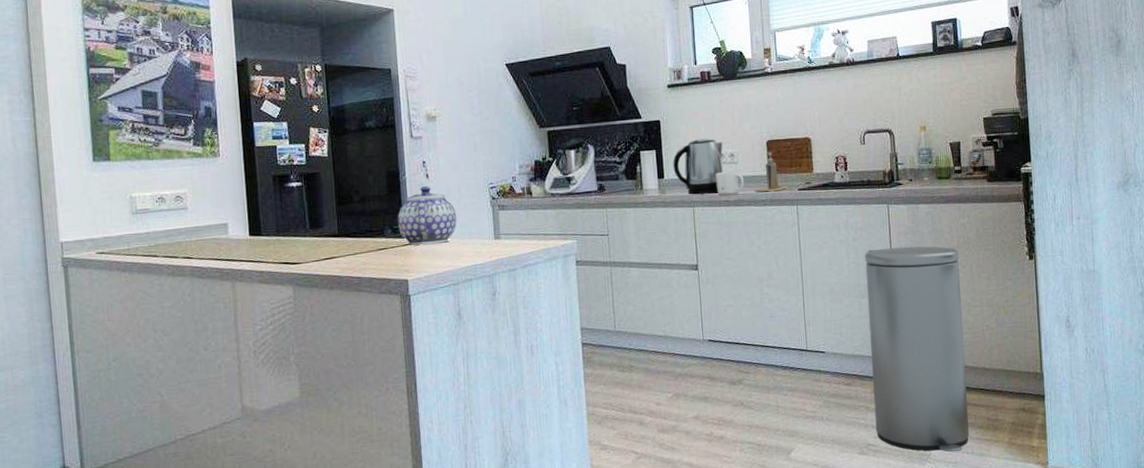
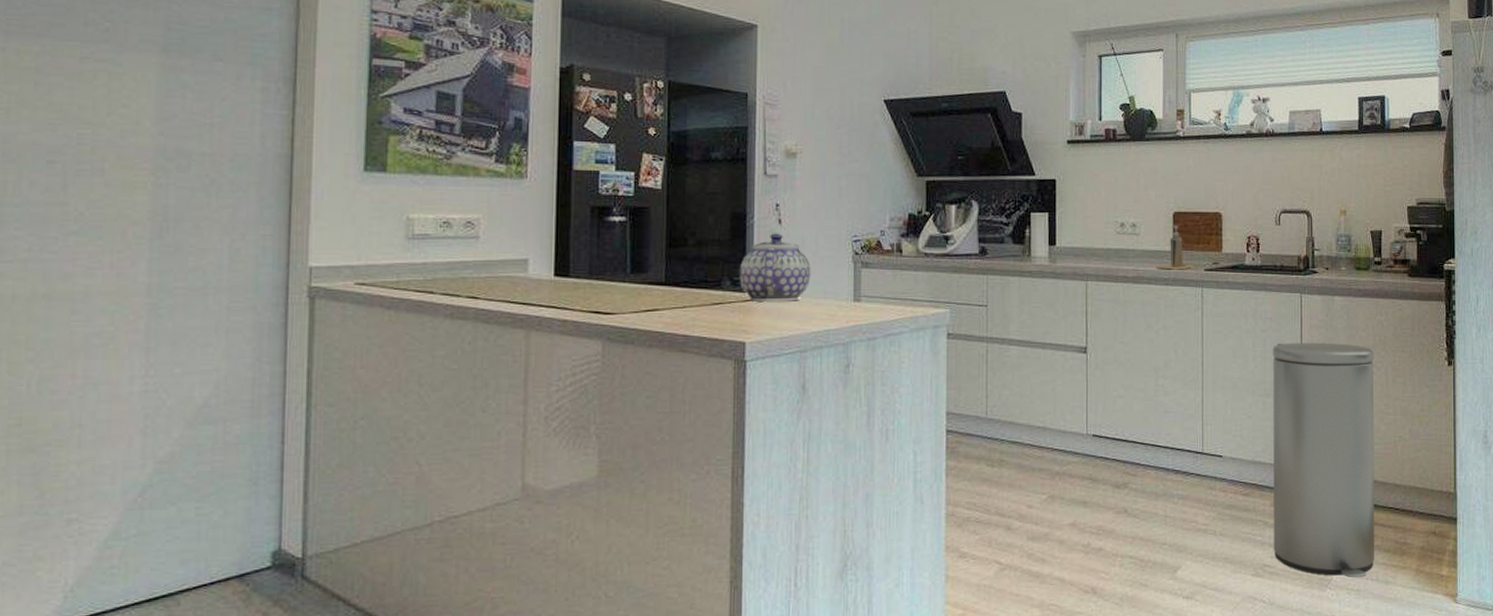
kettle: present [673,138,724,195] -> none [1067,204,1125,268]
mug: present [715,171,745,196] -> none [1113,244,1146,271]

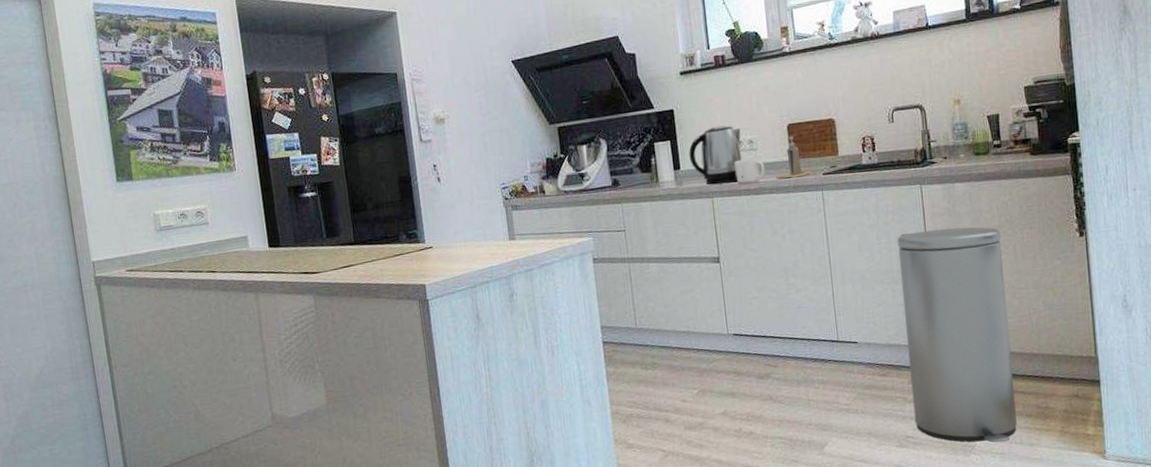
teapot: present [739,233,811,303] -> none [411,189,471,250]
kettle: none [1067,204,1125,268] -> present [689,125,743,186]
mug: none [1113,244,1146,271] -> present [733,158,766,185]

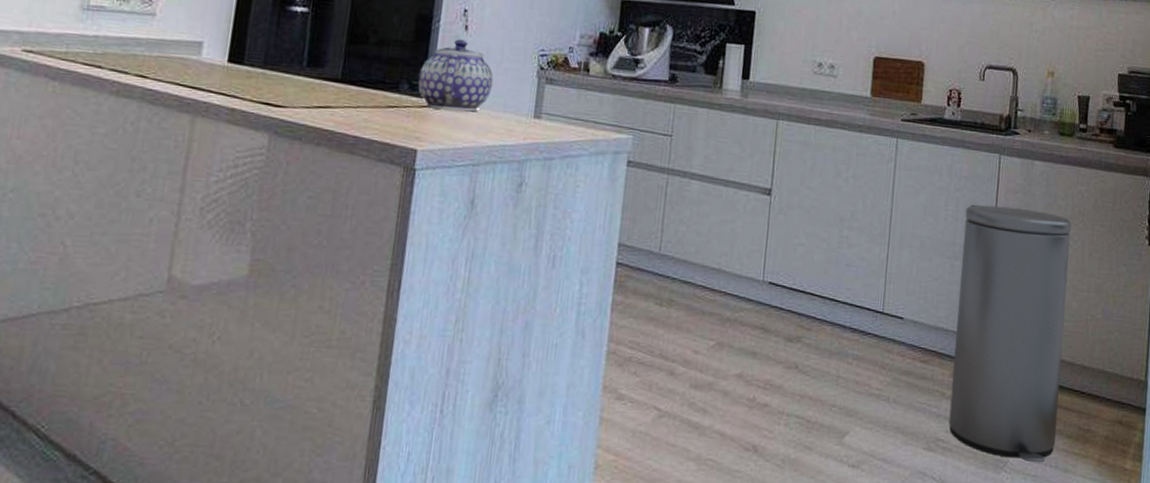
teapot: none [411,189,471,250] -> present [417,39,494,112]
kettle: present [689,125,743,186] -> none [761,40,824,108]
mug: present [733,158,766,185] -> none [808,84,842,114]
soap dispenser: present [776,136,814,179] -> none [851,70,892,118]

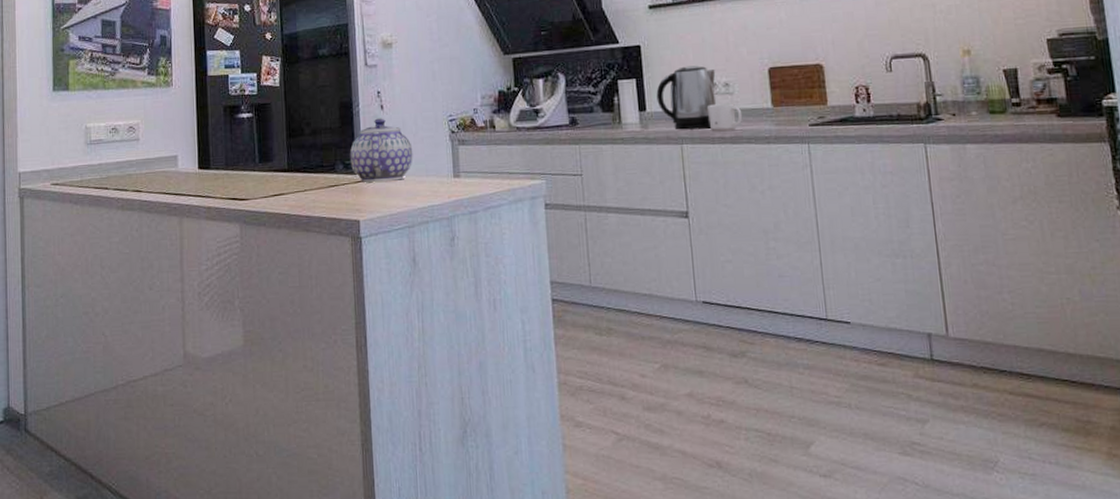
kettle: none [761,40,824,108] -> present [656,65,717,131]
mug: none [808,84,842,114] -> present [706,103,743,132]
pedal bin: present [948,204,1072,463] -> none [897,195,1051,461]

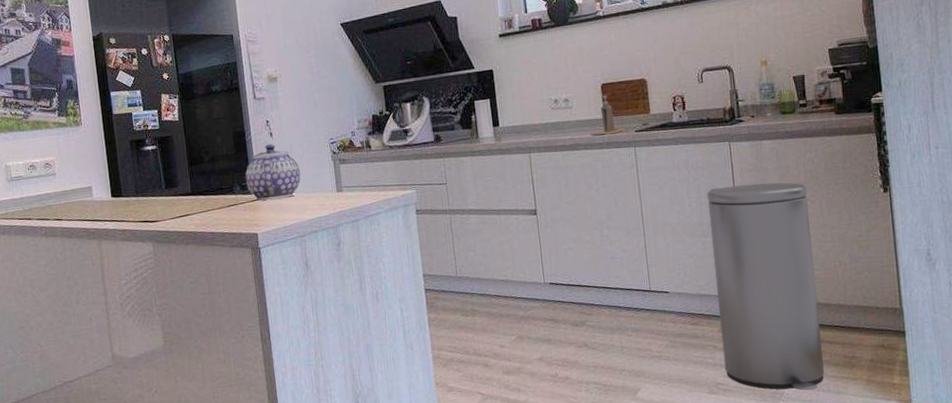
kettle: present [656,65,717,131] -> none [507,85,558,142]
mug: present [706,103,743,132] -> none [550,116,580,142]
soap dispenser: none [754,80,799,128] -> present [590,95,627,136]
pedal bin: none [897,195,1051,461] -> present [707,182,824,391]

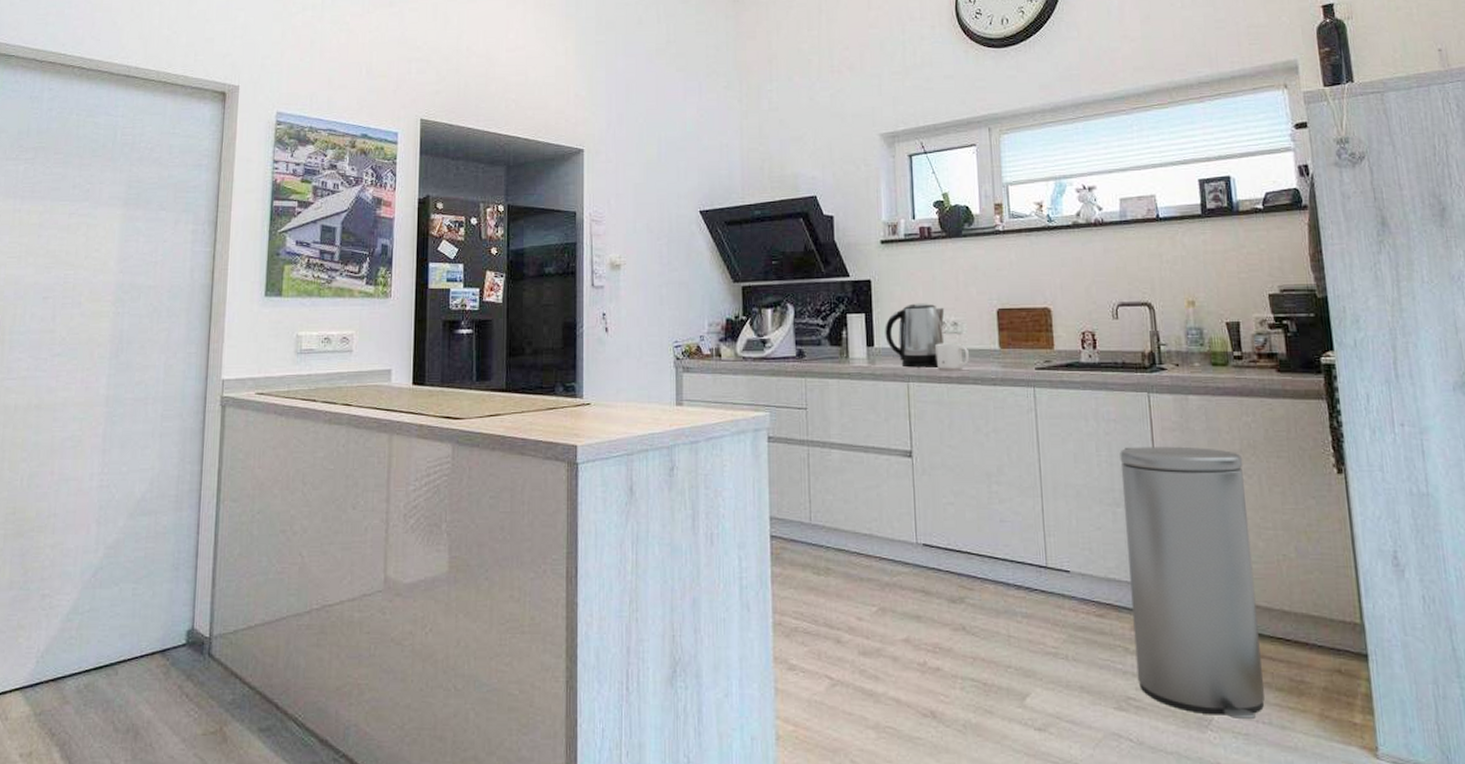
teapot: present [245,144,301,201] -> none [570,341,636,407]
kettle: none [507,85,558,142] -> present [885,303,945,369]
mug: none [550,116,580,142] -> present [934,343,970,371]
soap dispenser: present [590,95,627,136] -> none [981,322,1025,369]

